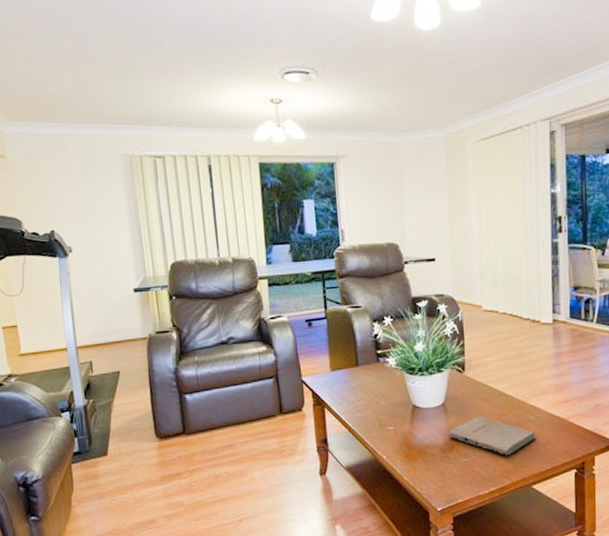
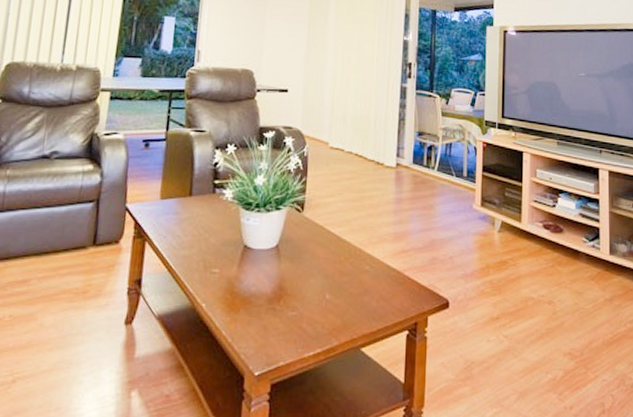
book: present [450,416,536,456] -> none [279,262,370,311]

